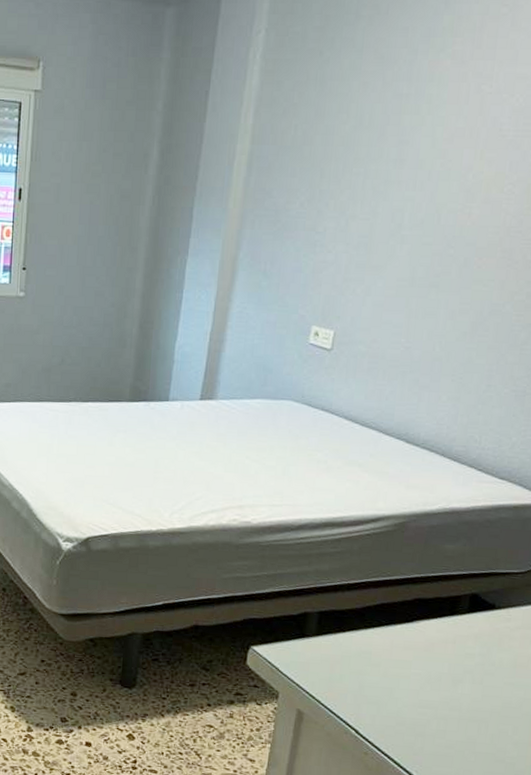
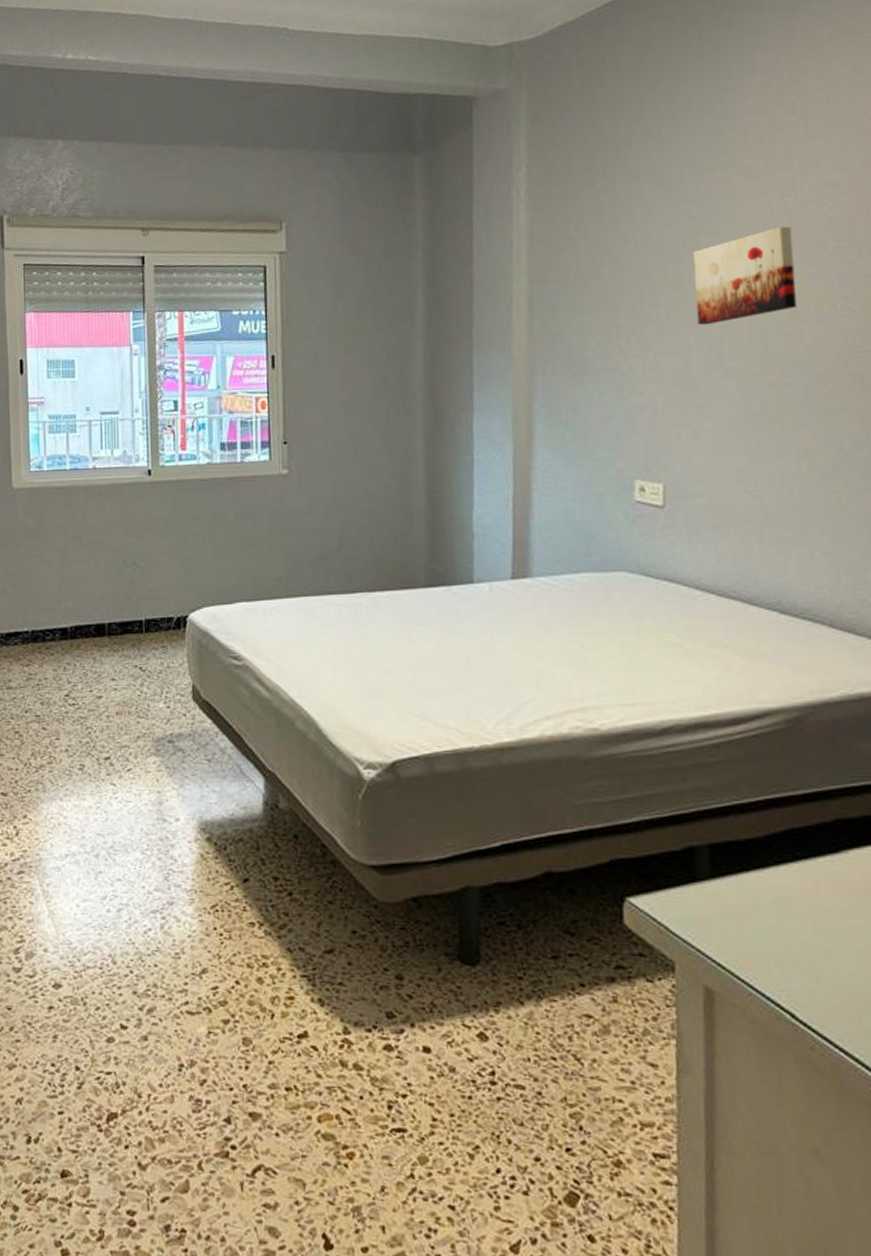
wall art: none [387,112,481,196] -> present [692,226,797,326]

